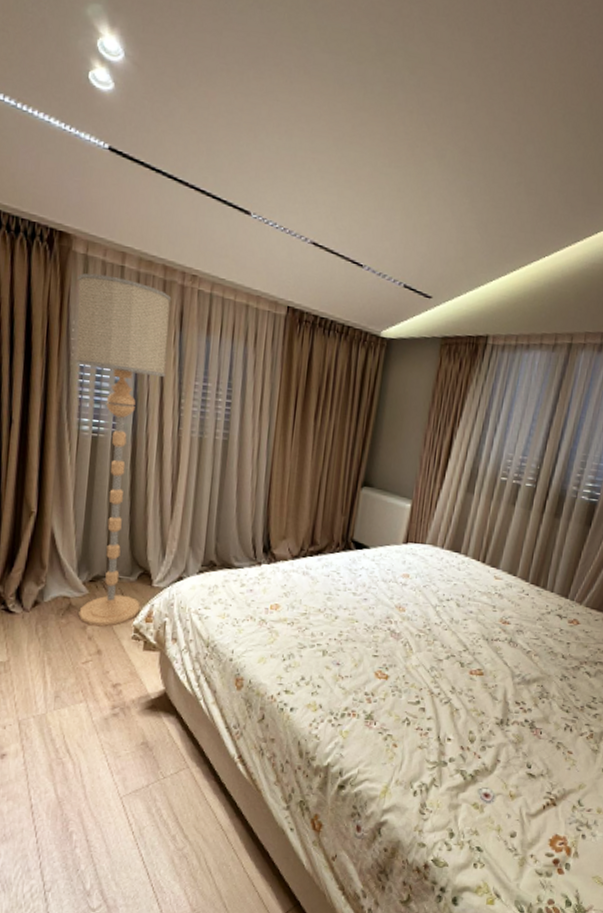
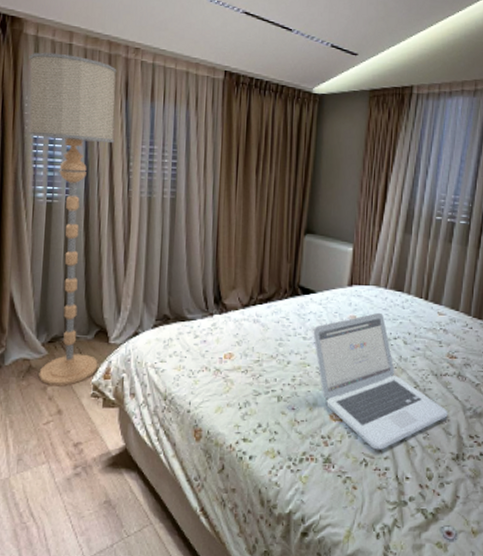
laptop: none [363,572,496,710] -> present [313,312,448,450]

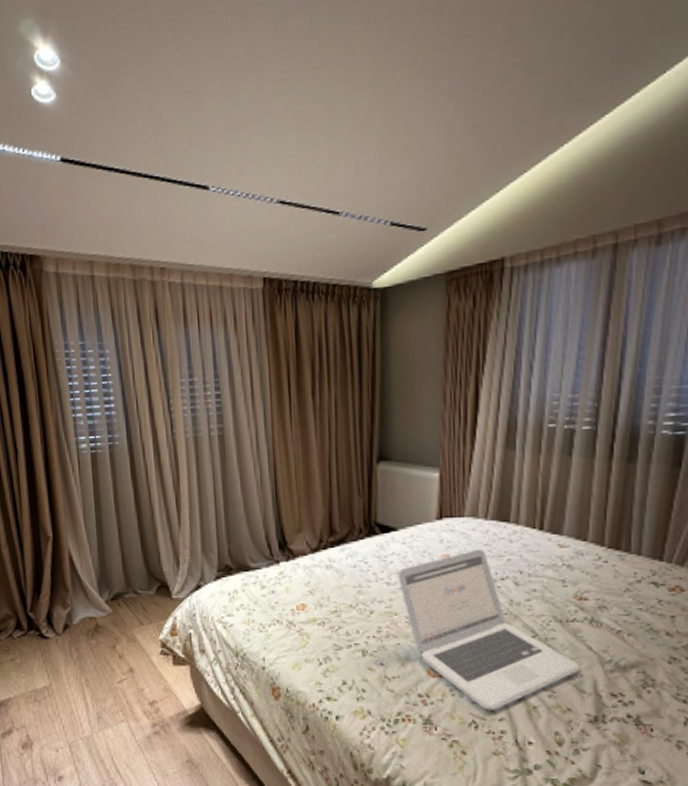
floor lamp: present [28,52,117,386] -> none [52,287,164,644]

